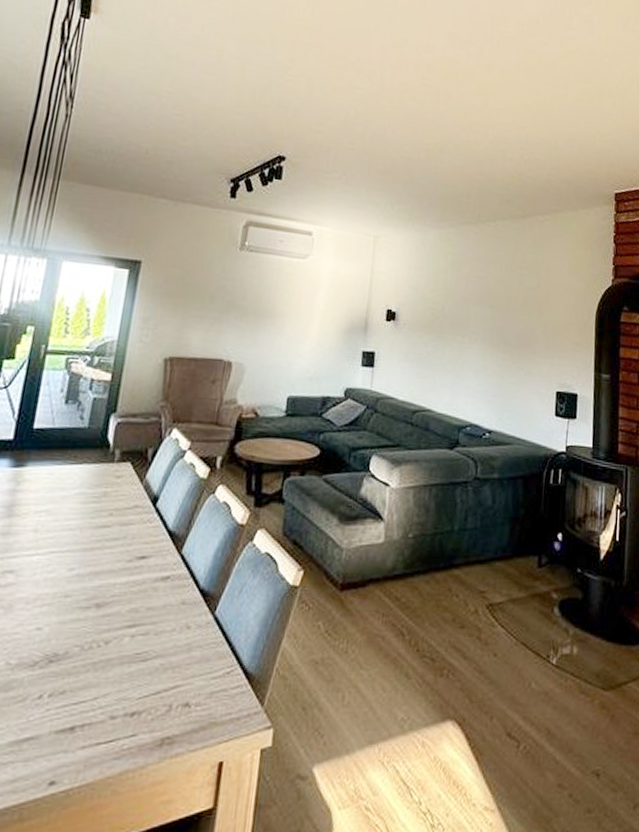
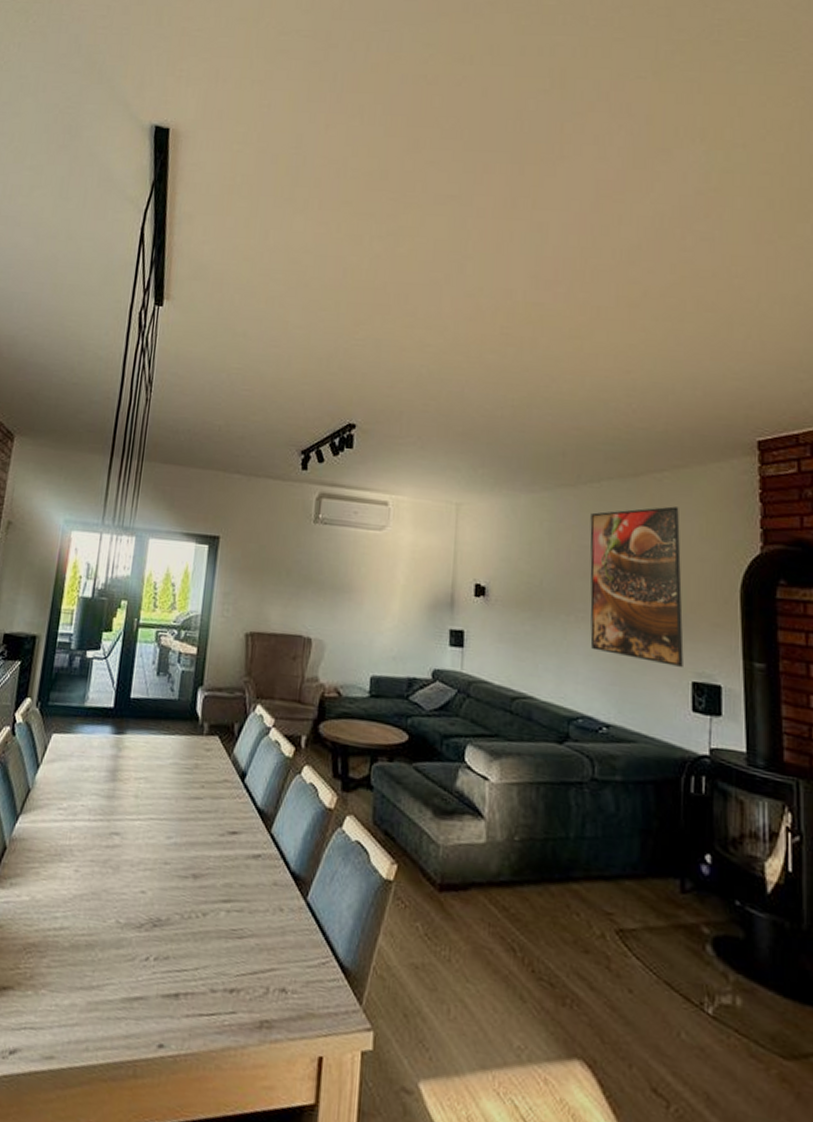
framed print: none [480,244,555,379] -> present [590,506,684,667]

